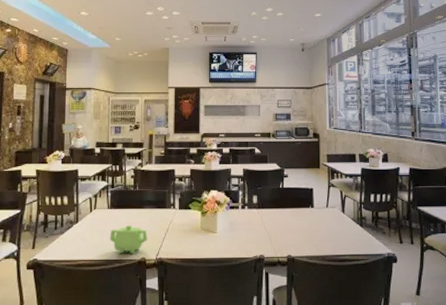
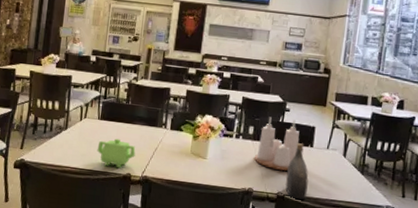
condiment set: none [262,184,300,234] -> present [254,117,300,171]
water jug: none [292,206,314,260] -> present [285,143,309,200]

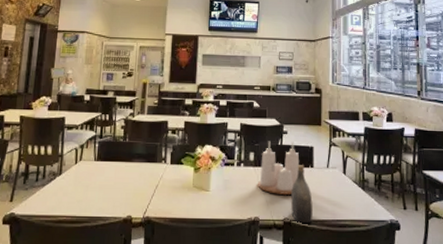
teapot: present [97,138,136,168] -> none [94,179,136,211]

